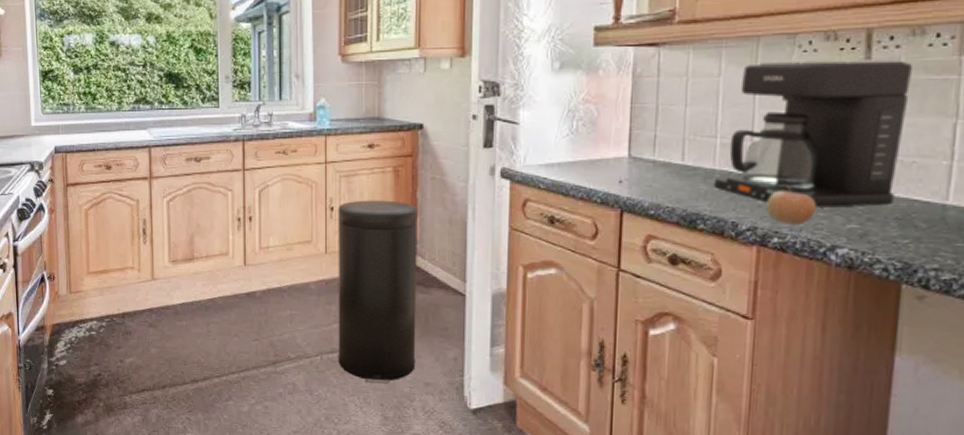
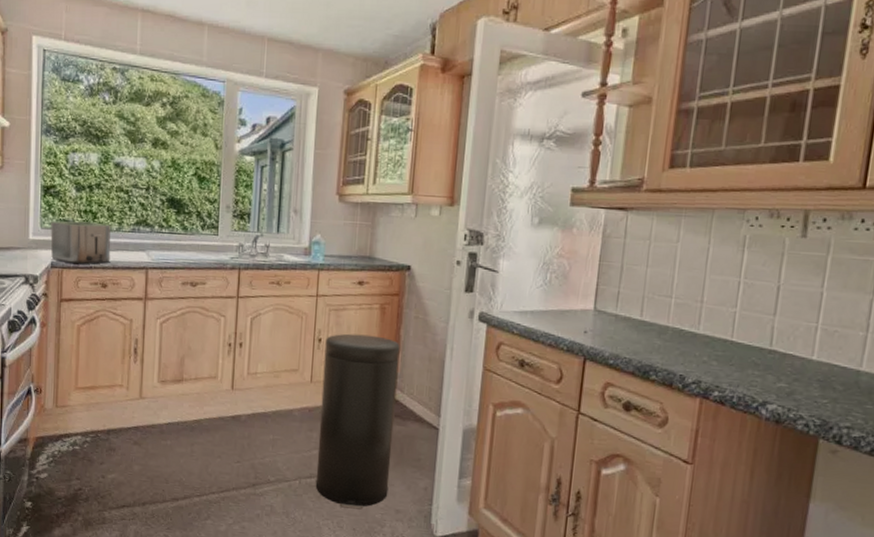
toaster: none [52,104,113,148] -> present [50,221,111,265]
coffee maker: present [713,60,912,208] -> none [666,233,840,369]
fruit: present [766,185,816,226] -> none [709,344,753,382]

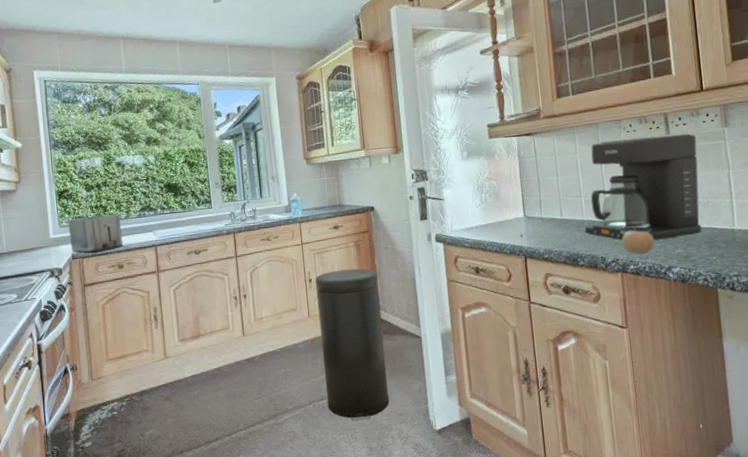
coffee maker: none [666,233,840,369] -> present [584,133,702,241]
fruit: none [709,344,753,382] -> present [621,226,654,256]

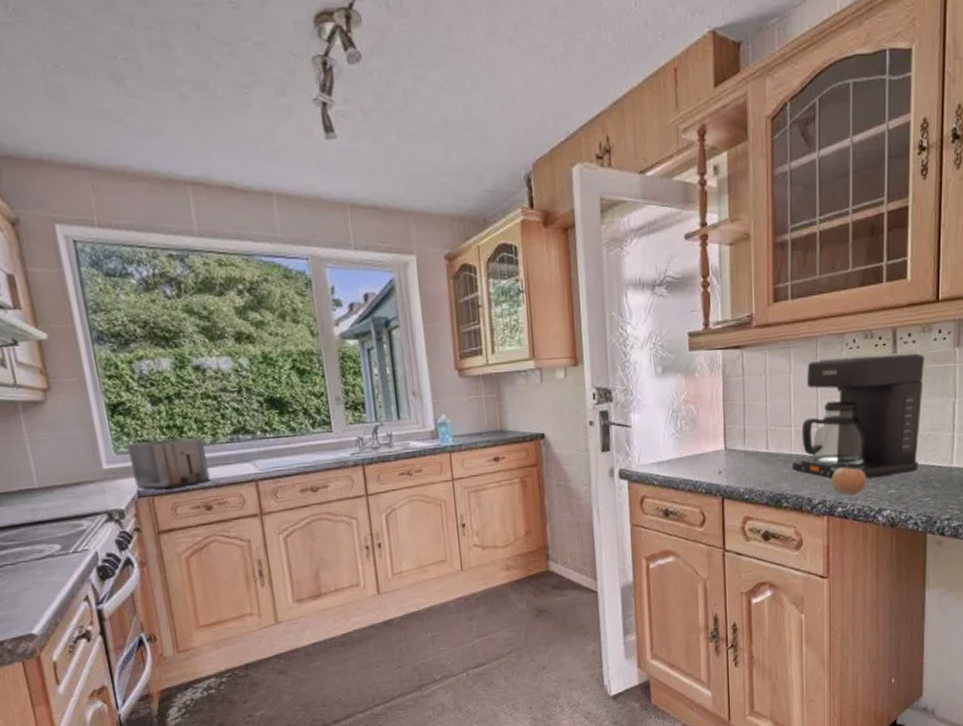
pedal bin: present [315,268,390,421] -> none [469,510,558,690]

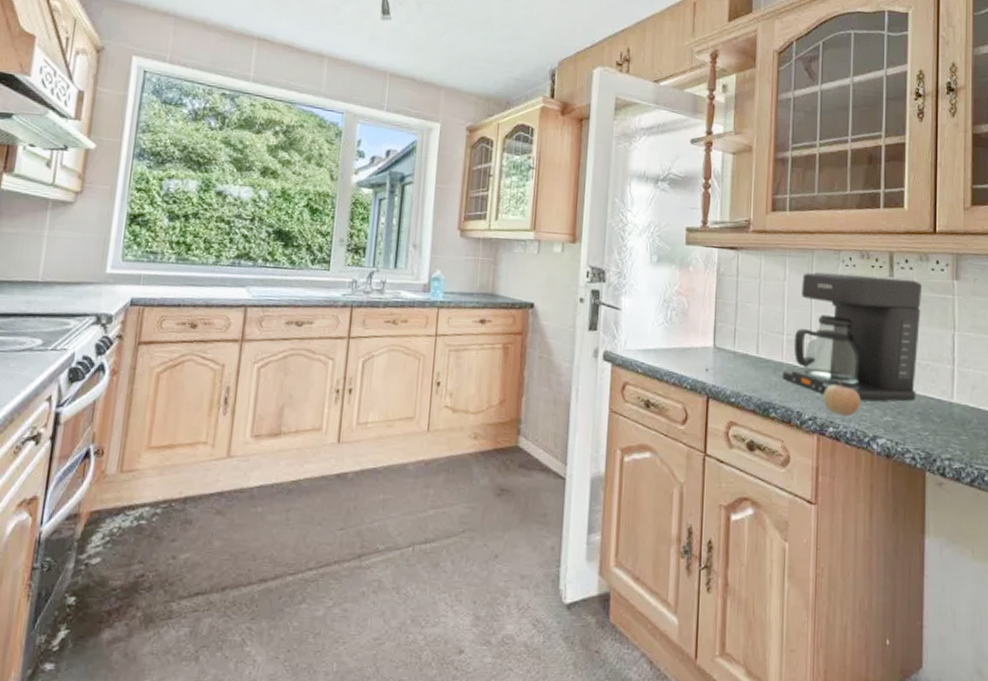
toaster: present [127,438,211,490] -> none [131,252,207,302]

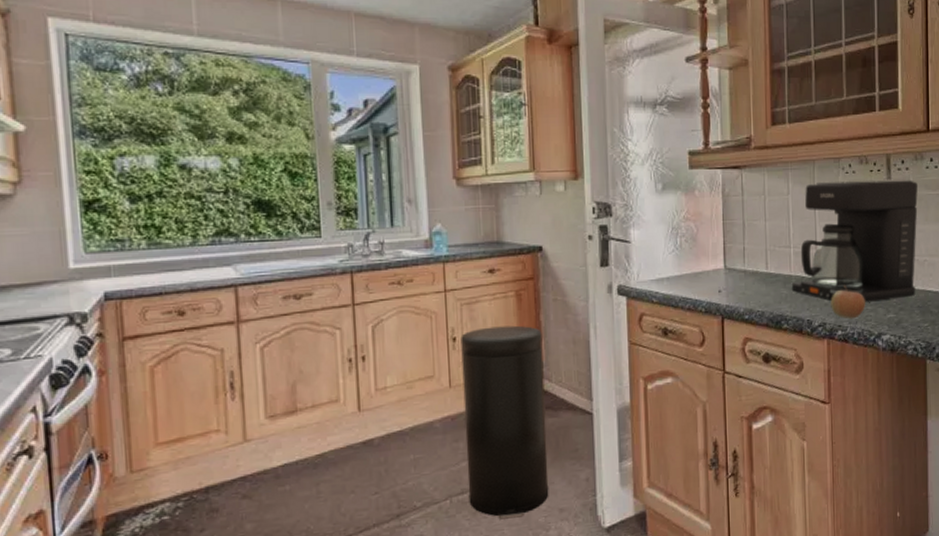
pedal bin: none [431,376,524,578] -> present [460,325,549,520]

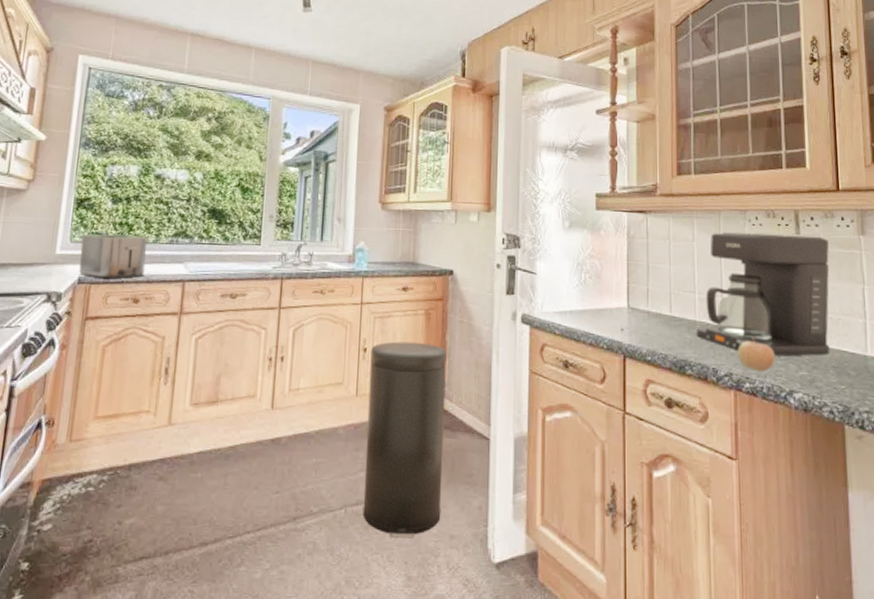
toaster: none [99,238,187,293] -> present [79,233,147,279]

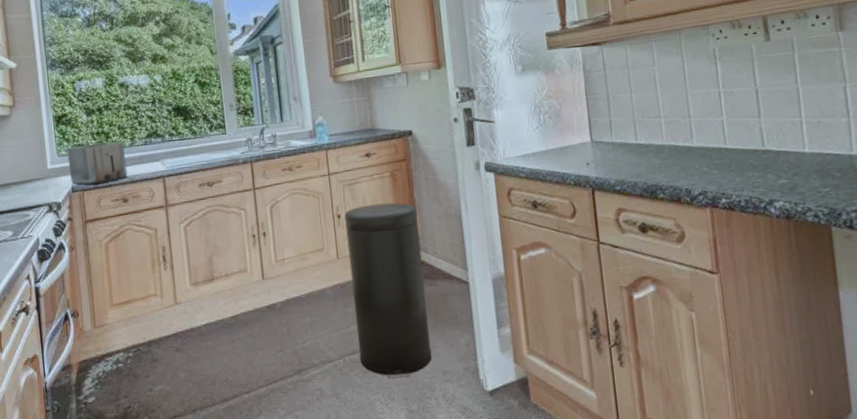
coffee maker: present [696,232,830,357] -> none [664,39,812,170]
fruit: present [737,336,775,372] -> none [710,152,752,187]

